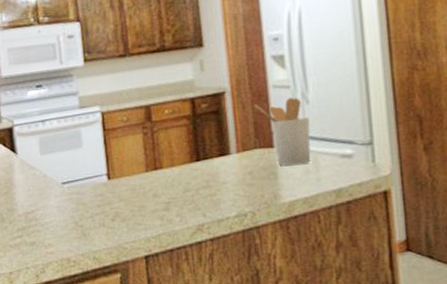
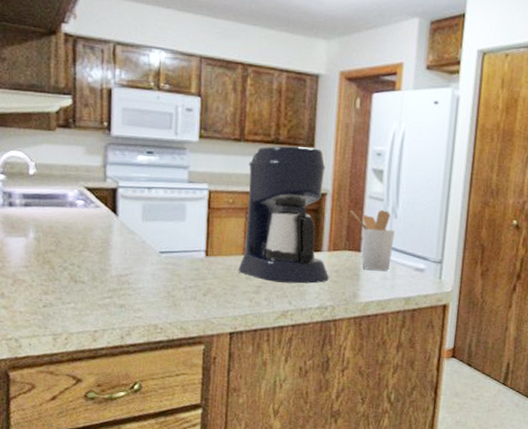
coffee maker: none [137,47,243,196] -> present [238,146,329,284]

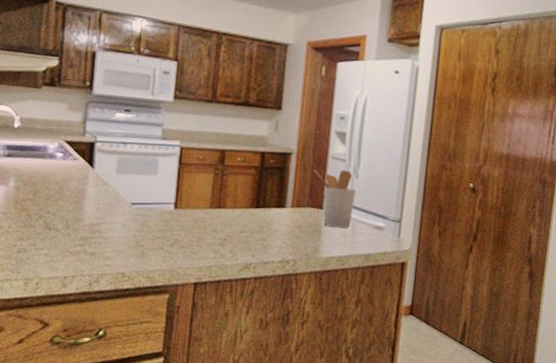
coffee maker: present [238,146,329,284] -> none [205,108,292,238]

